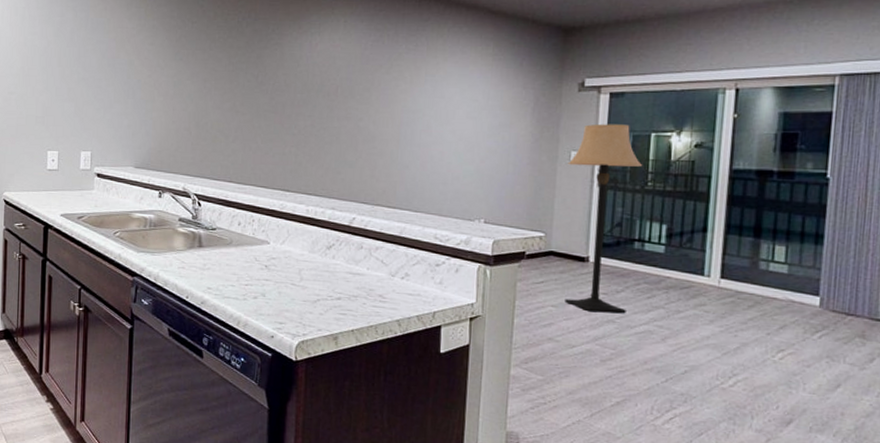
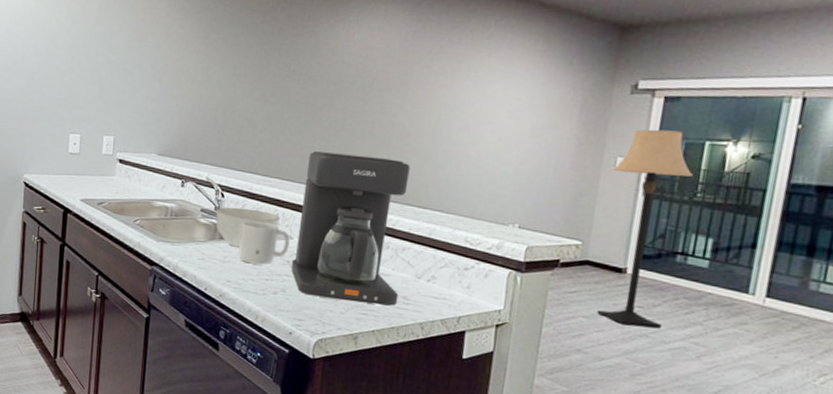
bowl: none [193,215,256,256] -> present [215,207,280,249]
mug: none [217,228,267,271] -> present [238,221,290,266]
coffee maker: none [269,158,378,305] -> present [291,151,410,306]

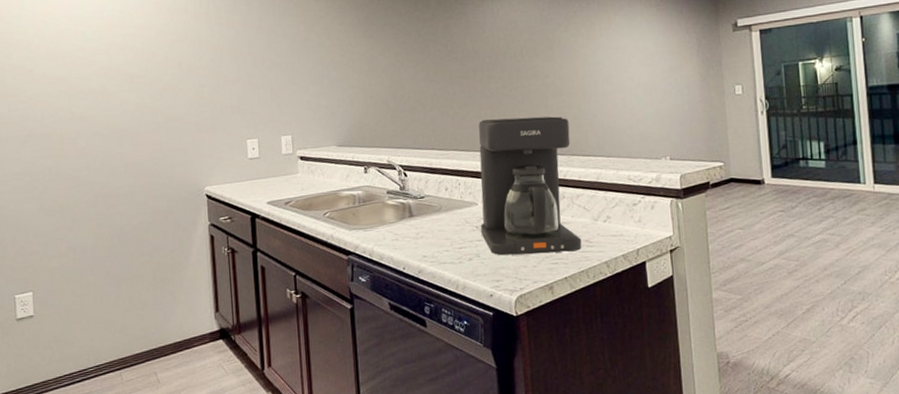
bowl: present [215,207,280,249] -> none [401,183,463,223]
mug: present [238,221,290,266] -> none [427,194,476,236]
lamp: present [597,129,694,329] -> none [733,56,802,230]

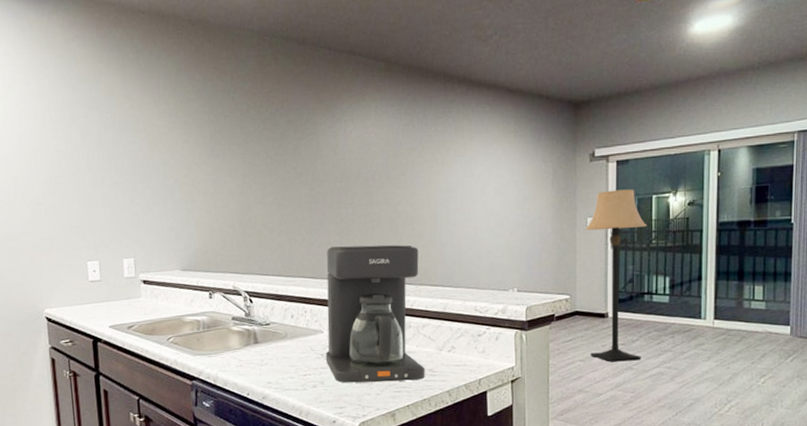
lamp: none [733,56,802,230] -> present [585,189,648,362]

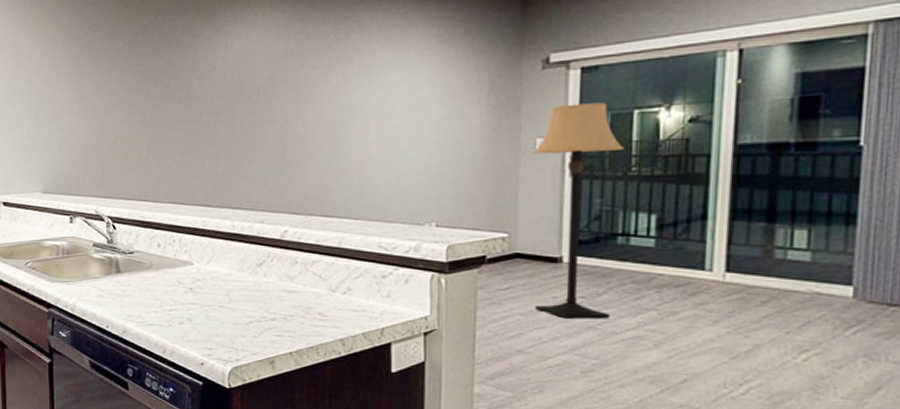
coffee maker: present [325,244,425,383] -> none [194,168,313,324]

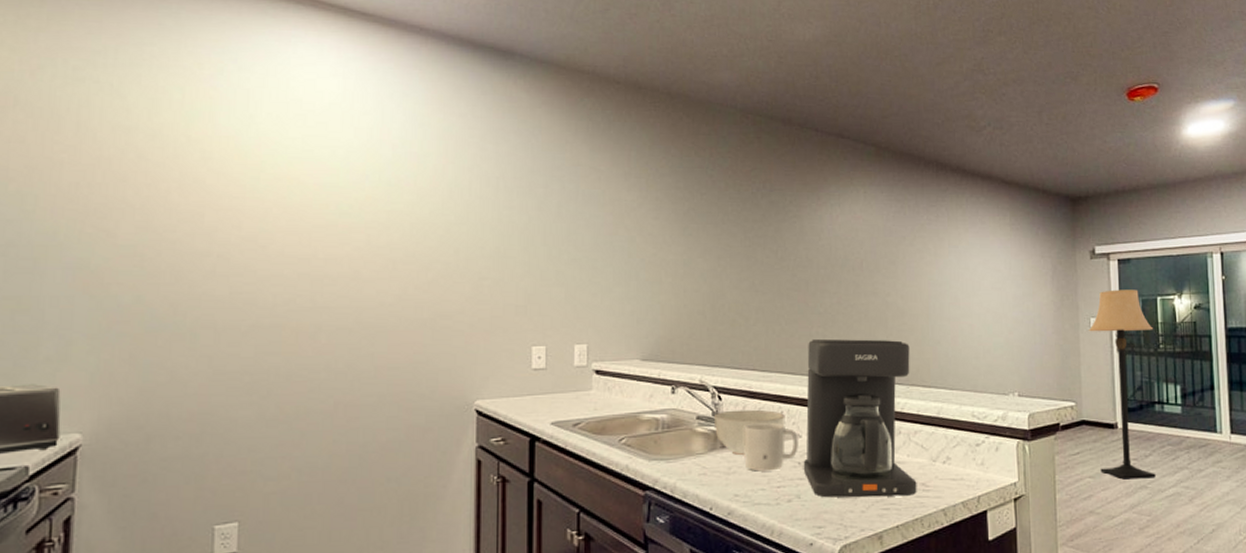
bowl: none [108,238,177,281] -> present [713,409,785,456]
mug: none [137,251,190,295] -> present [744,423,798,472]
coffee maker: none [194,168,313,324] -> present [803,339,917,498]

